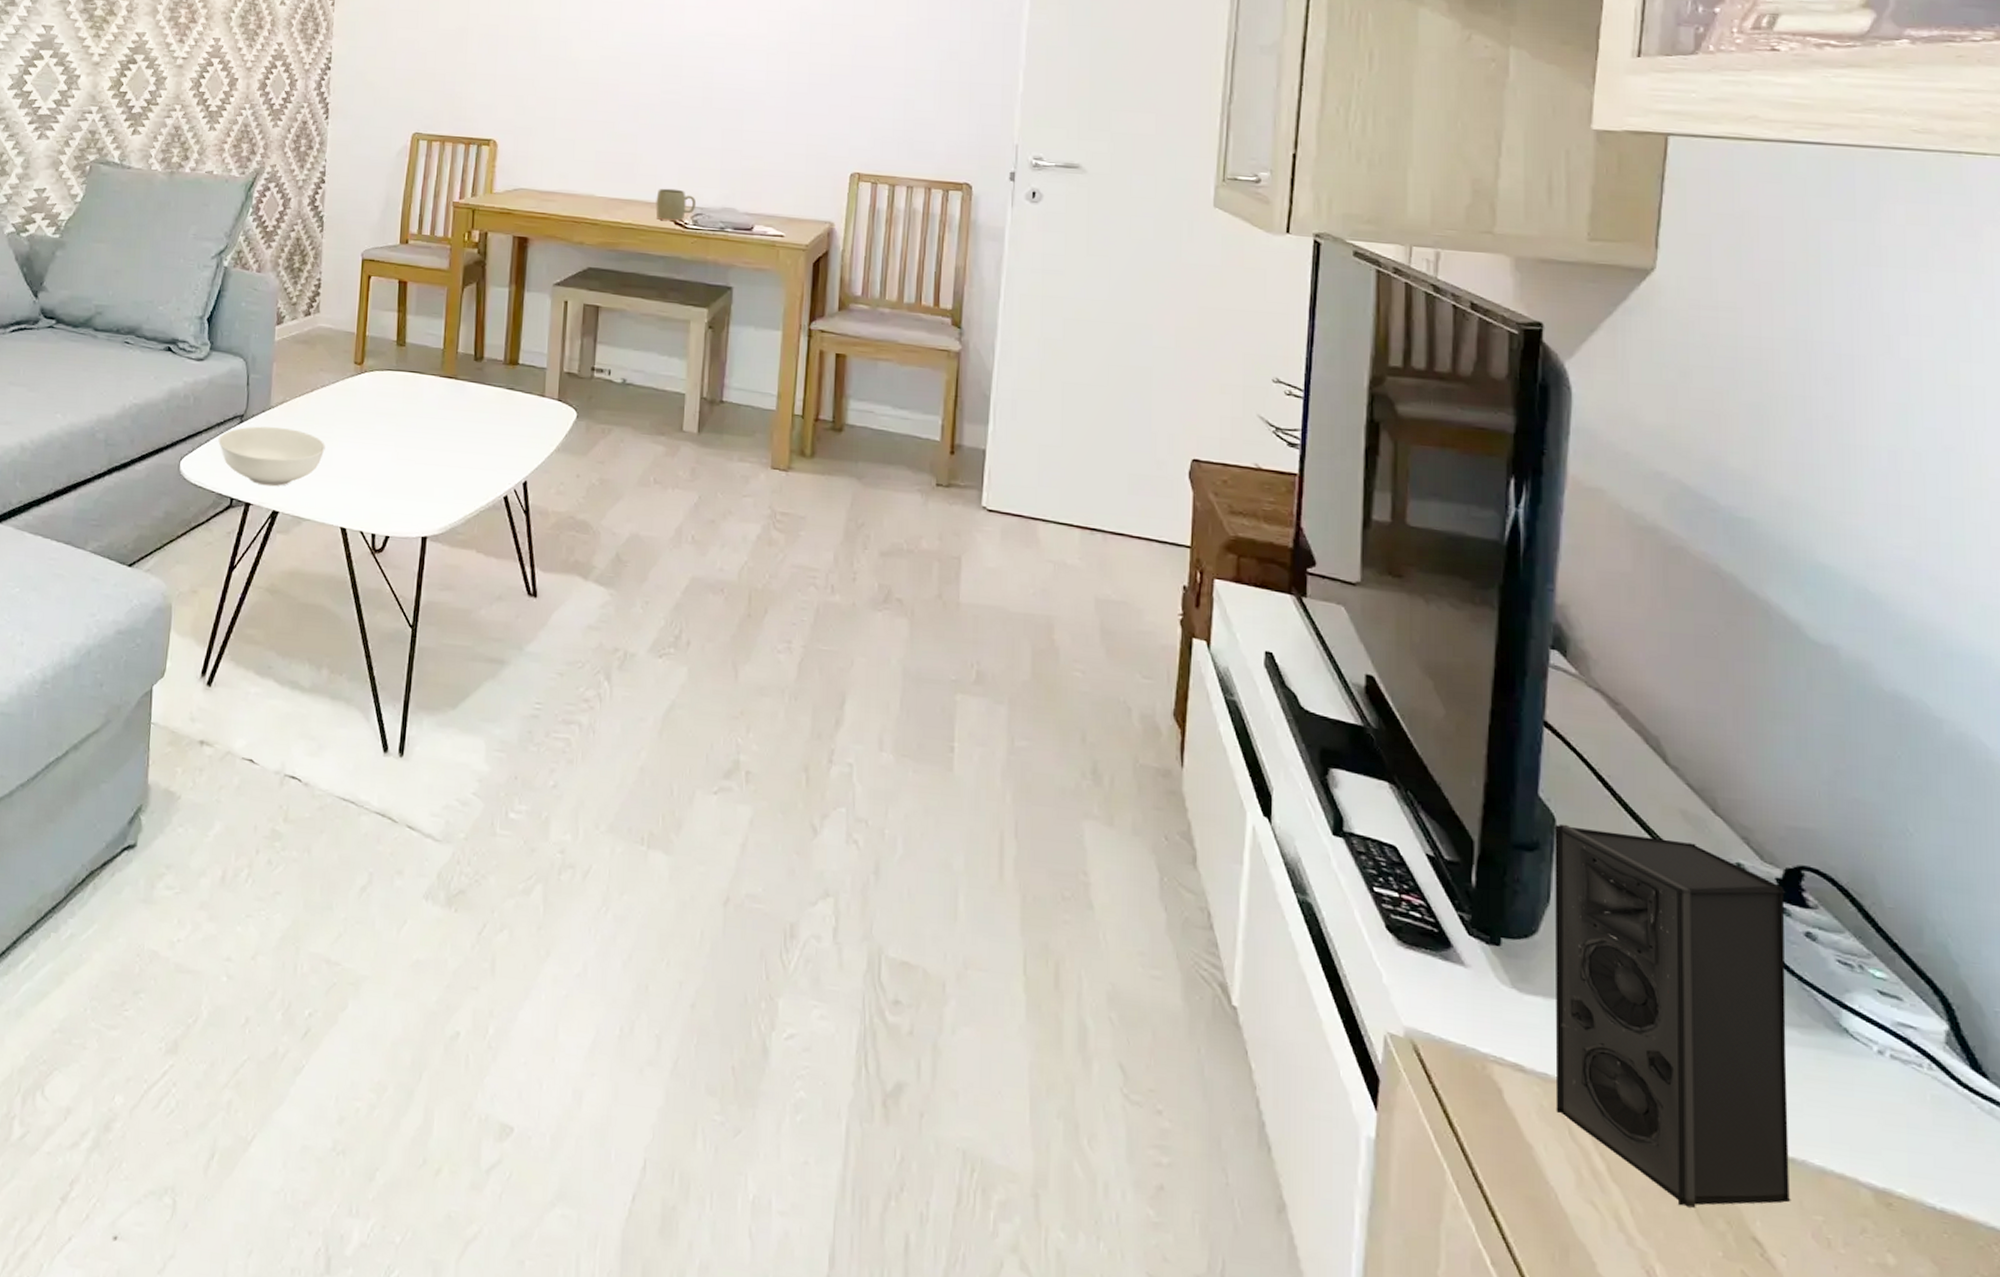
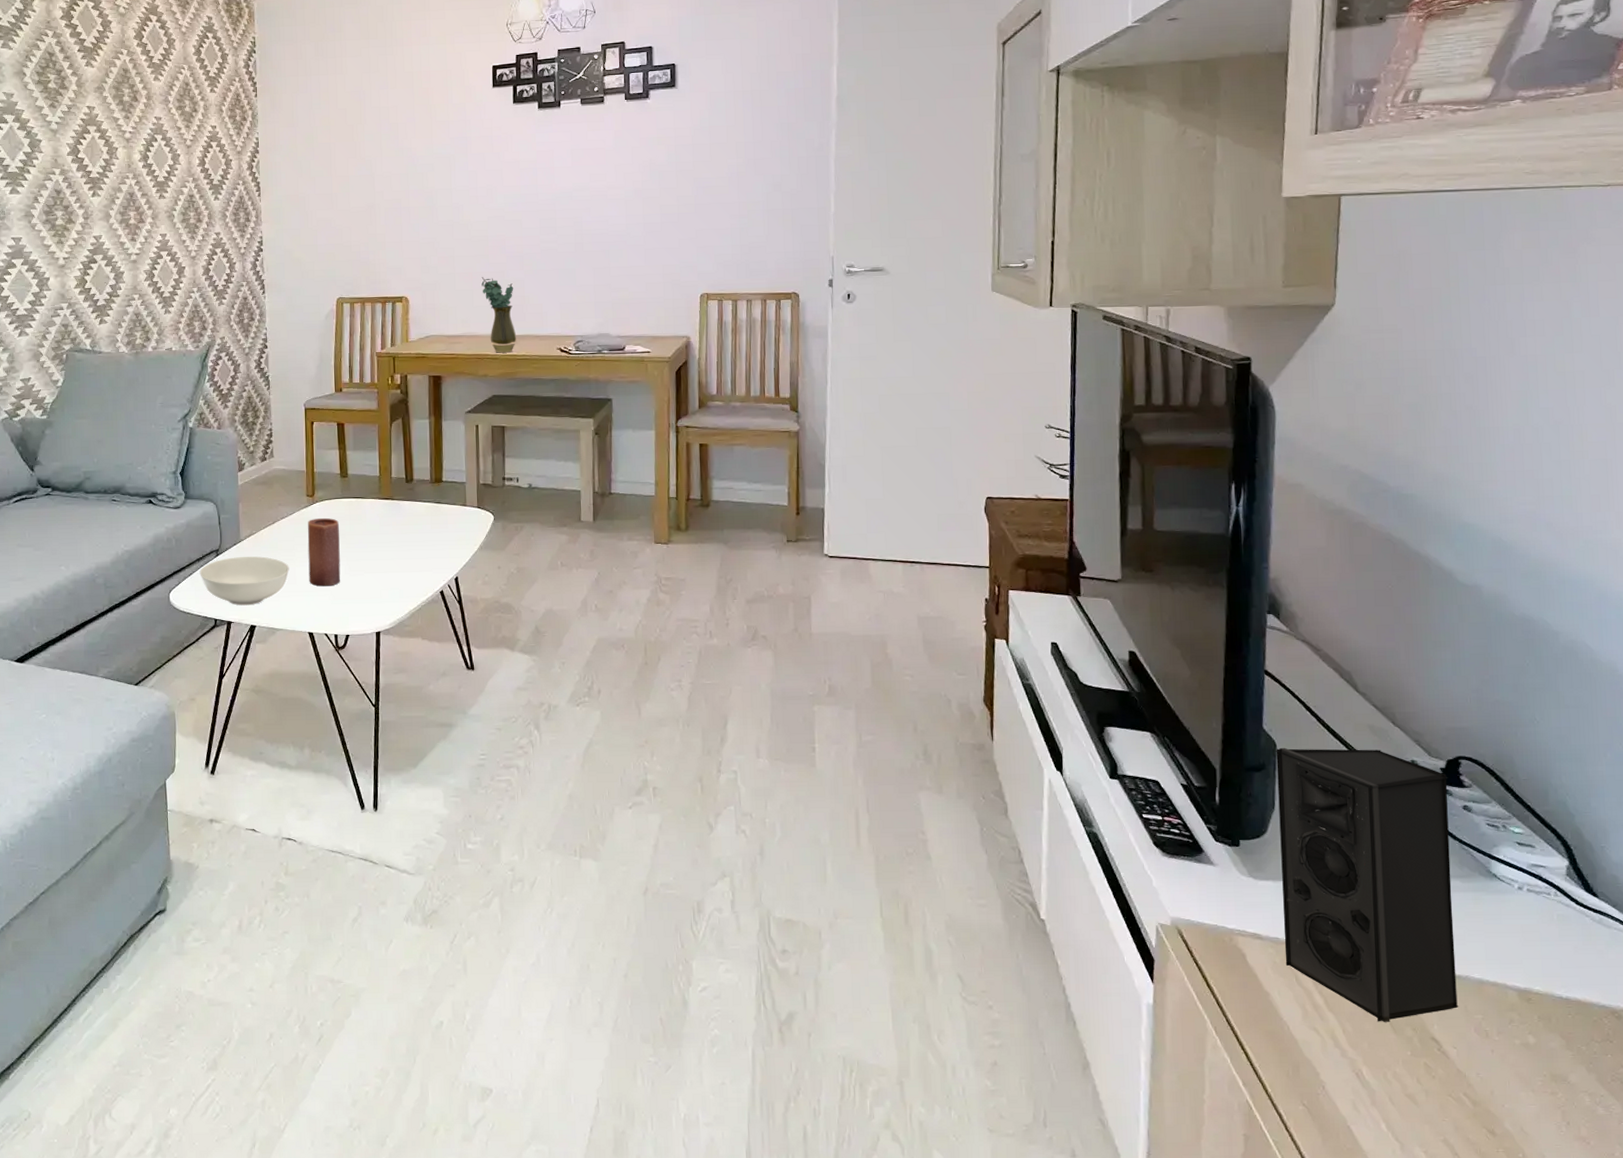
candle: none [347,391,390,475] -> present [307,517,341,587]
vase: none [586,126,625,219] -> present [481,277,517,353]
mug: present [655,188,697,222] -> none [543,322,577,350]

